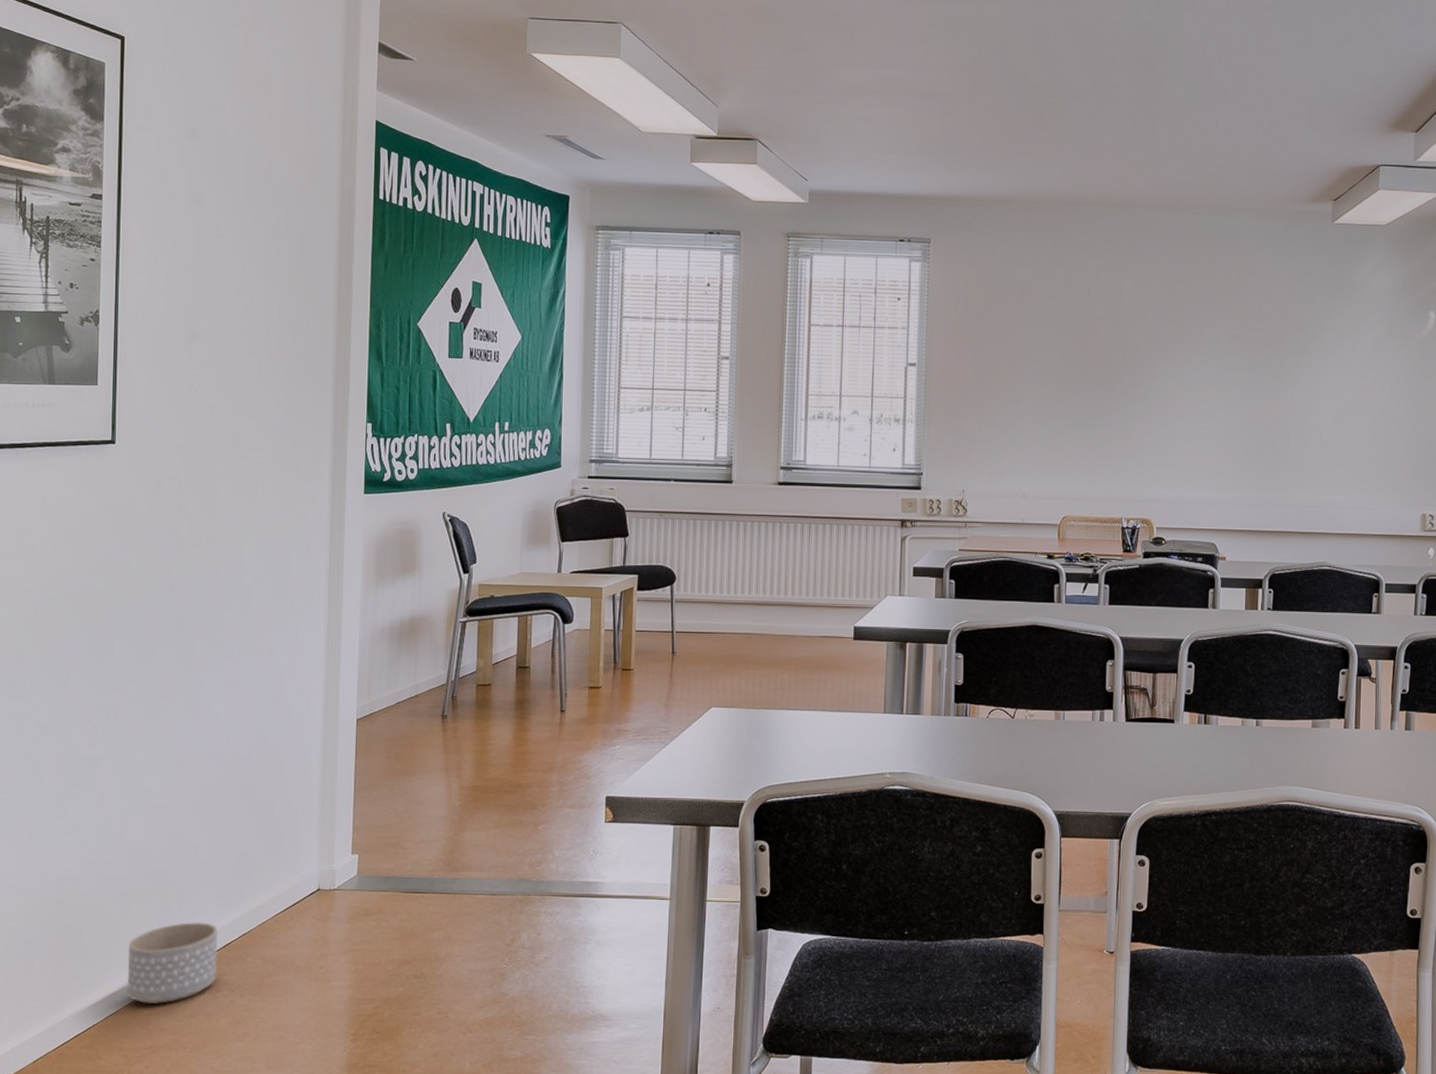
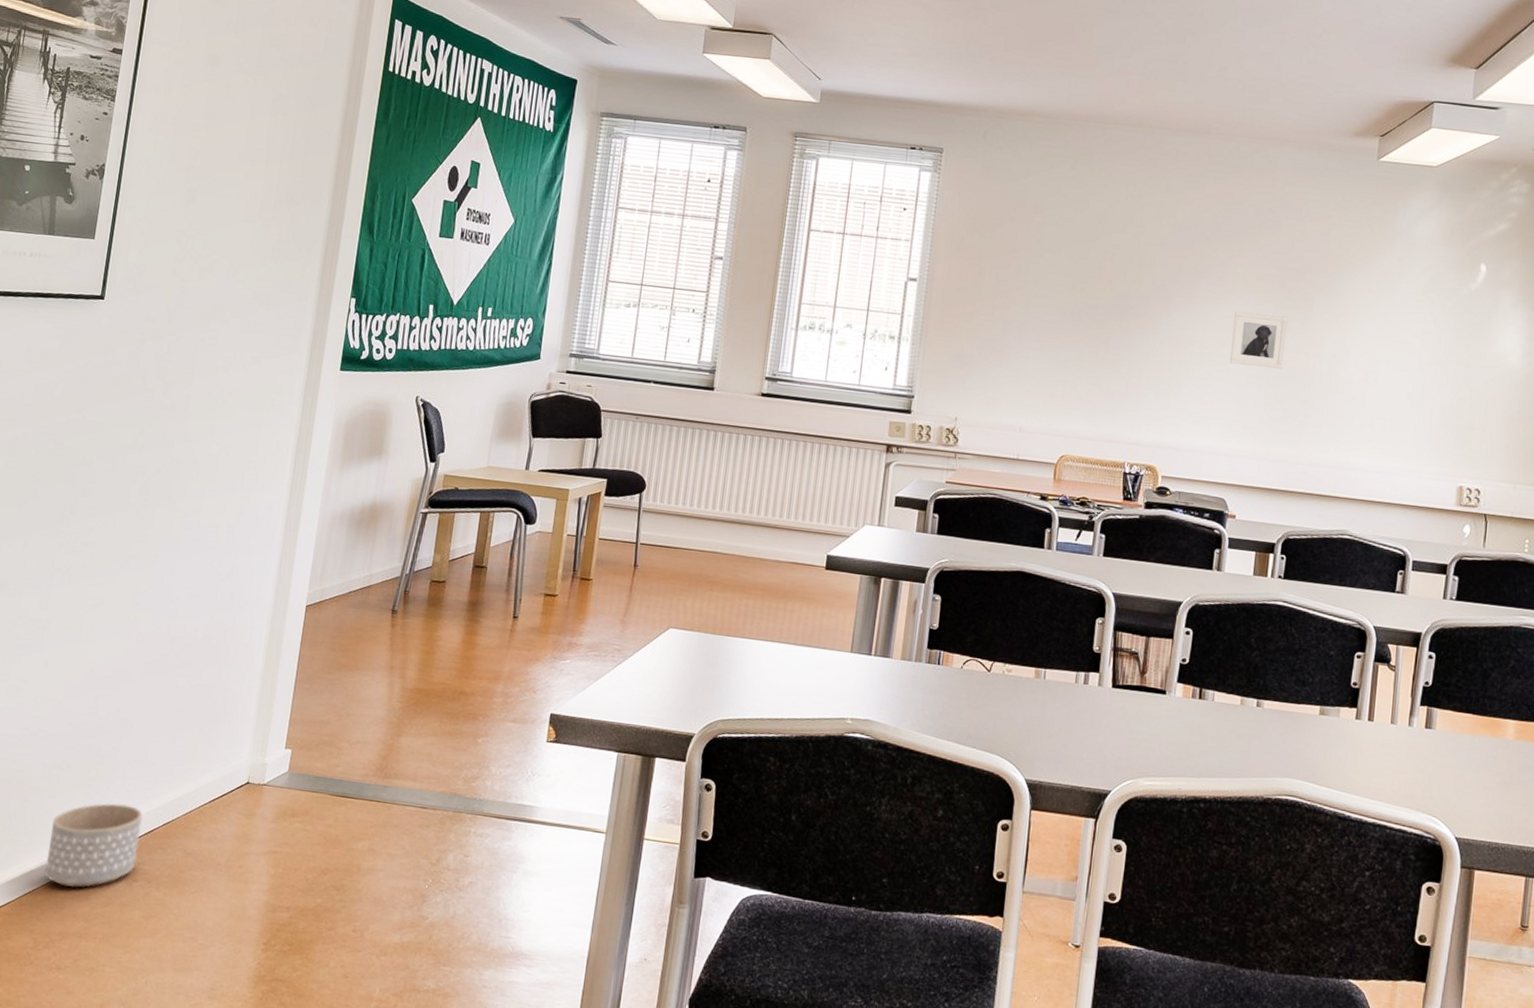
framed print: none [1210,372,1261,421] -> present [1229,311,1288,369]

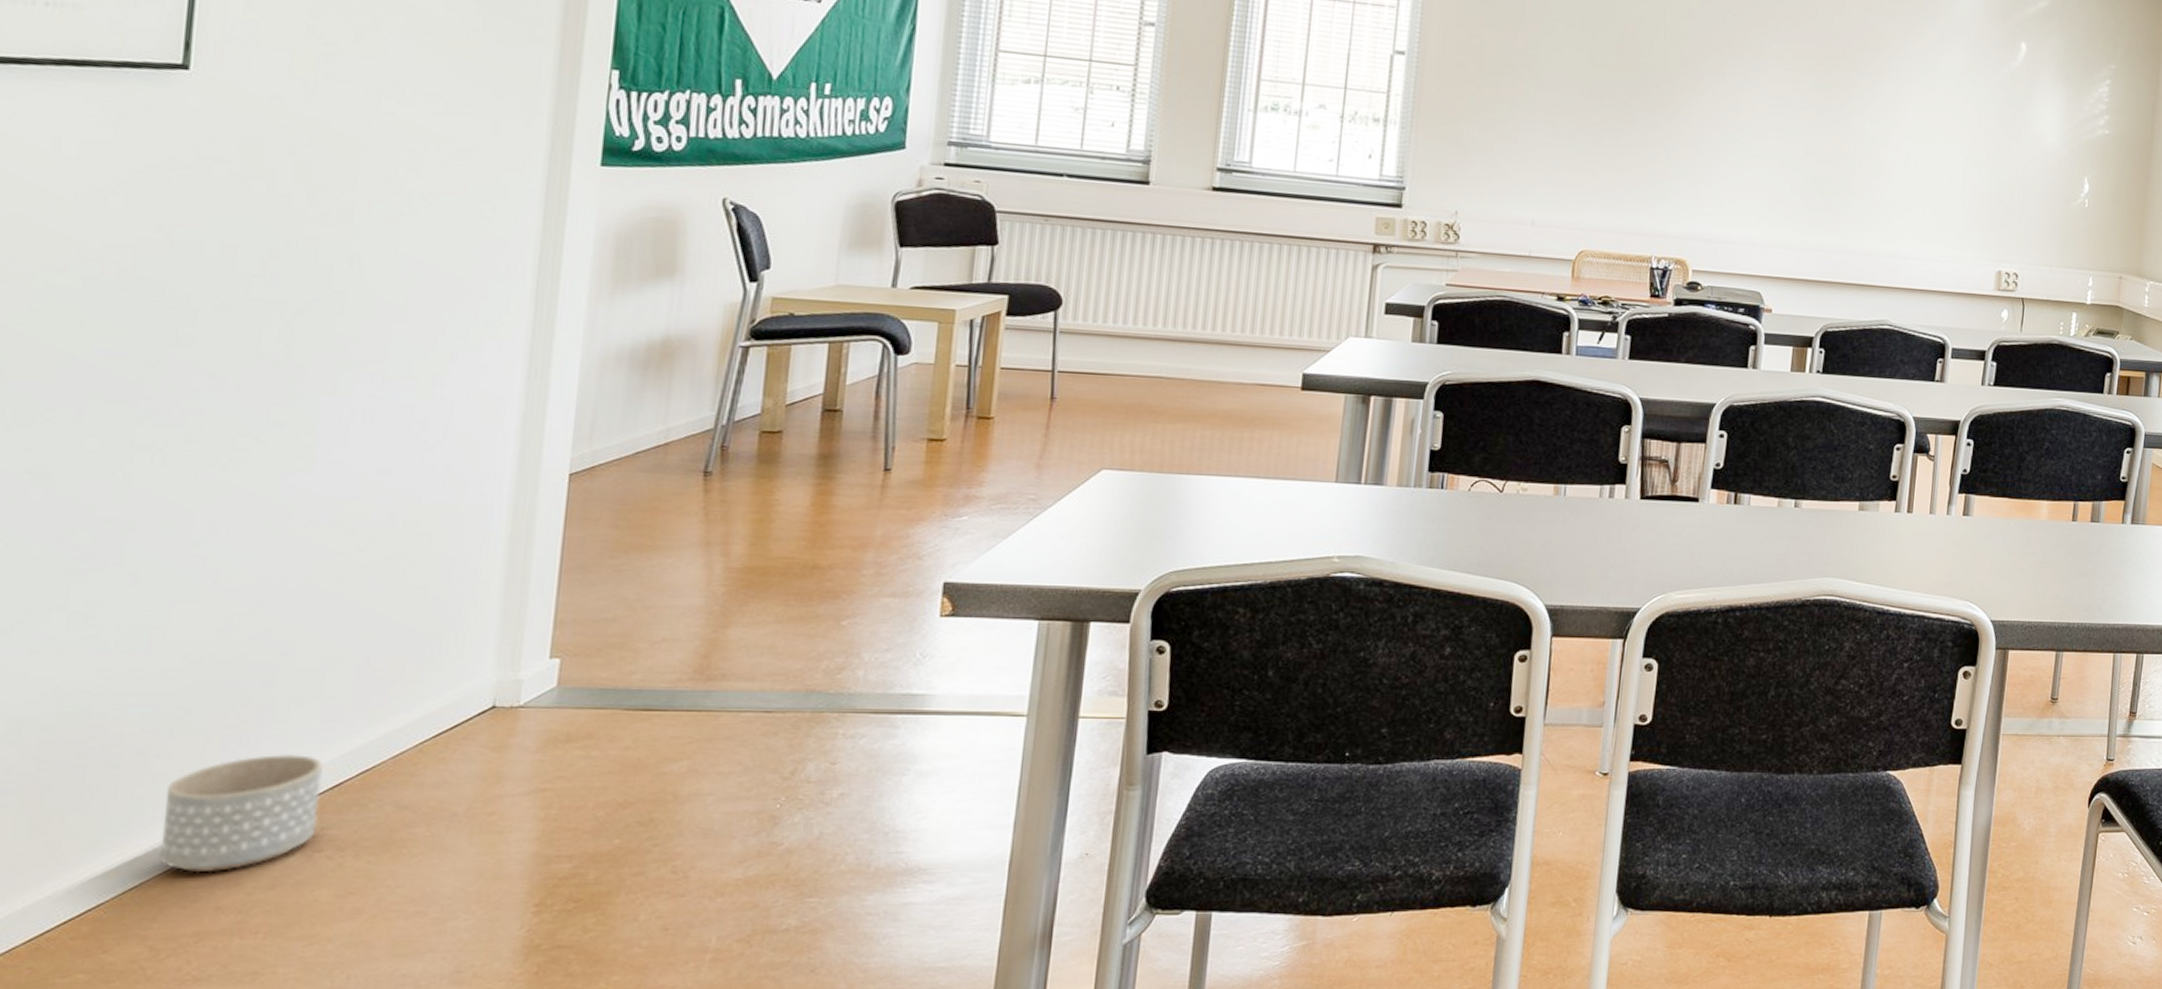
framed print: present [1229,311,1288,369] -> none [1764,91,1827,152]

